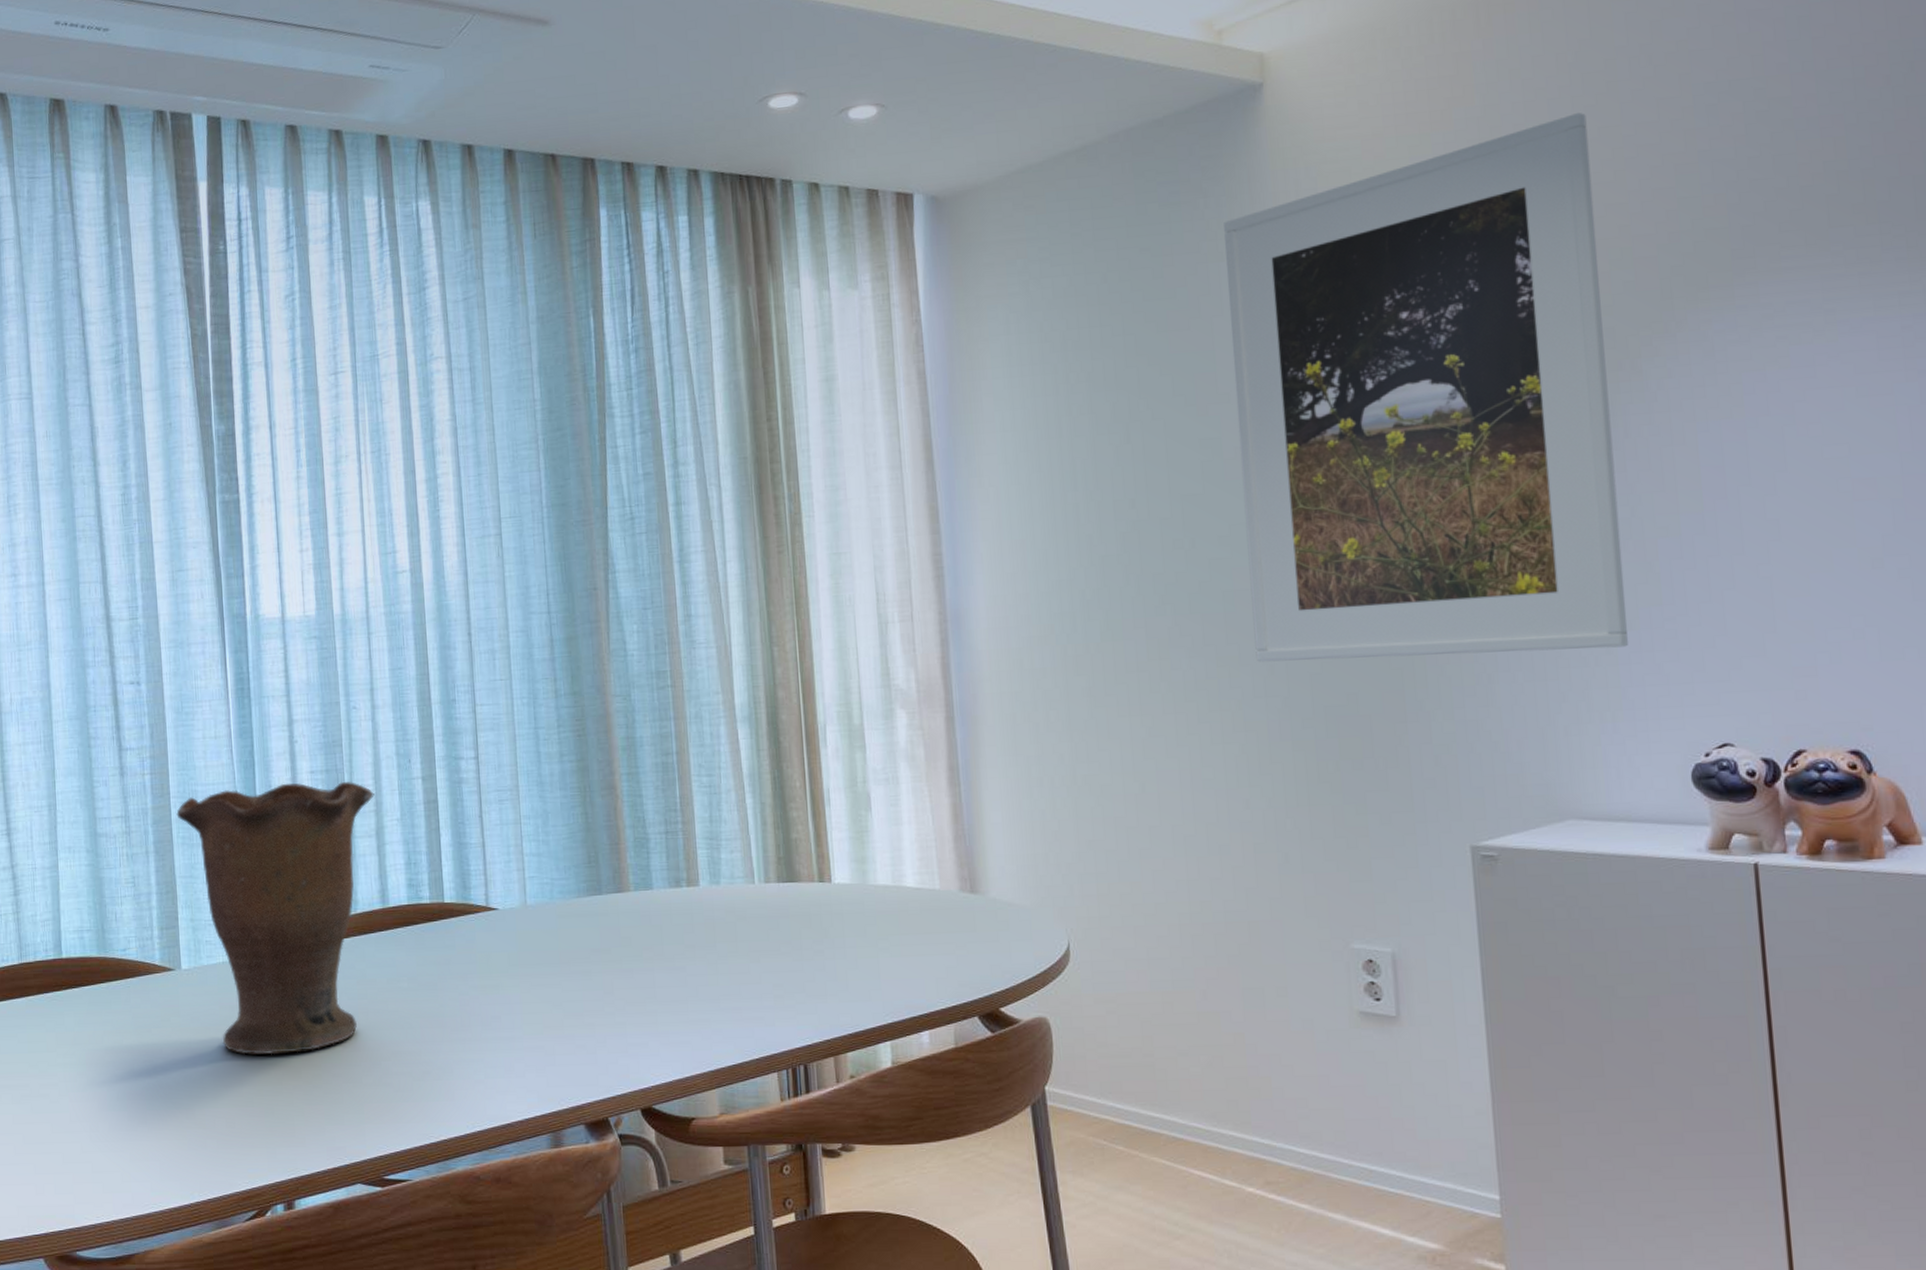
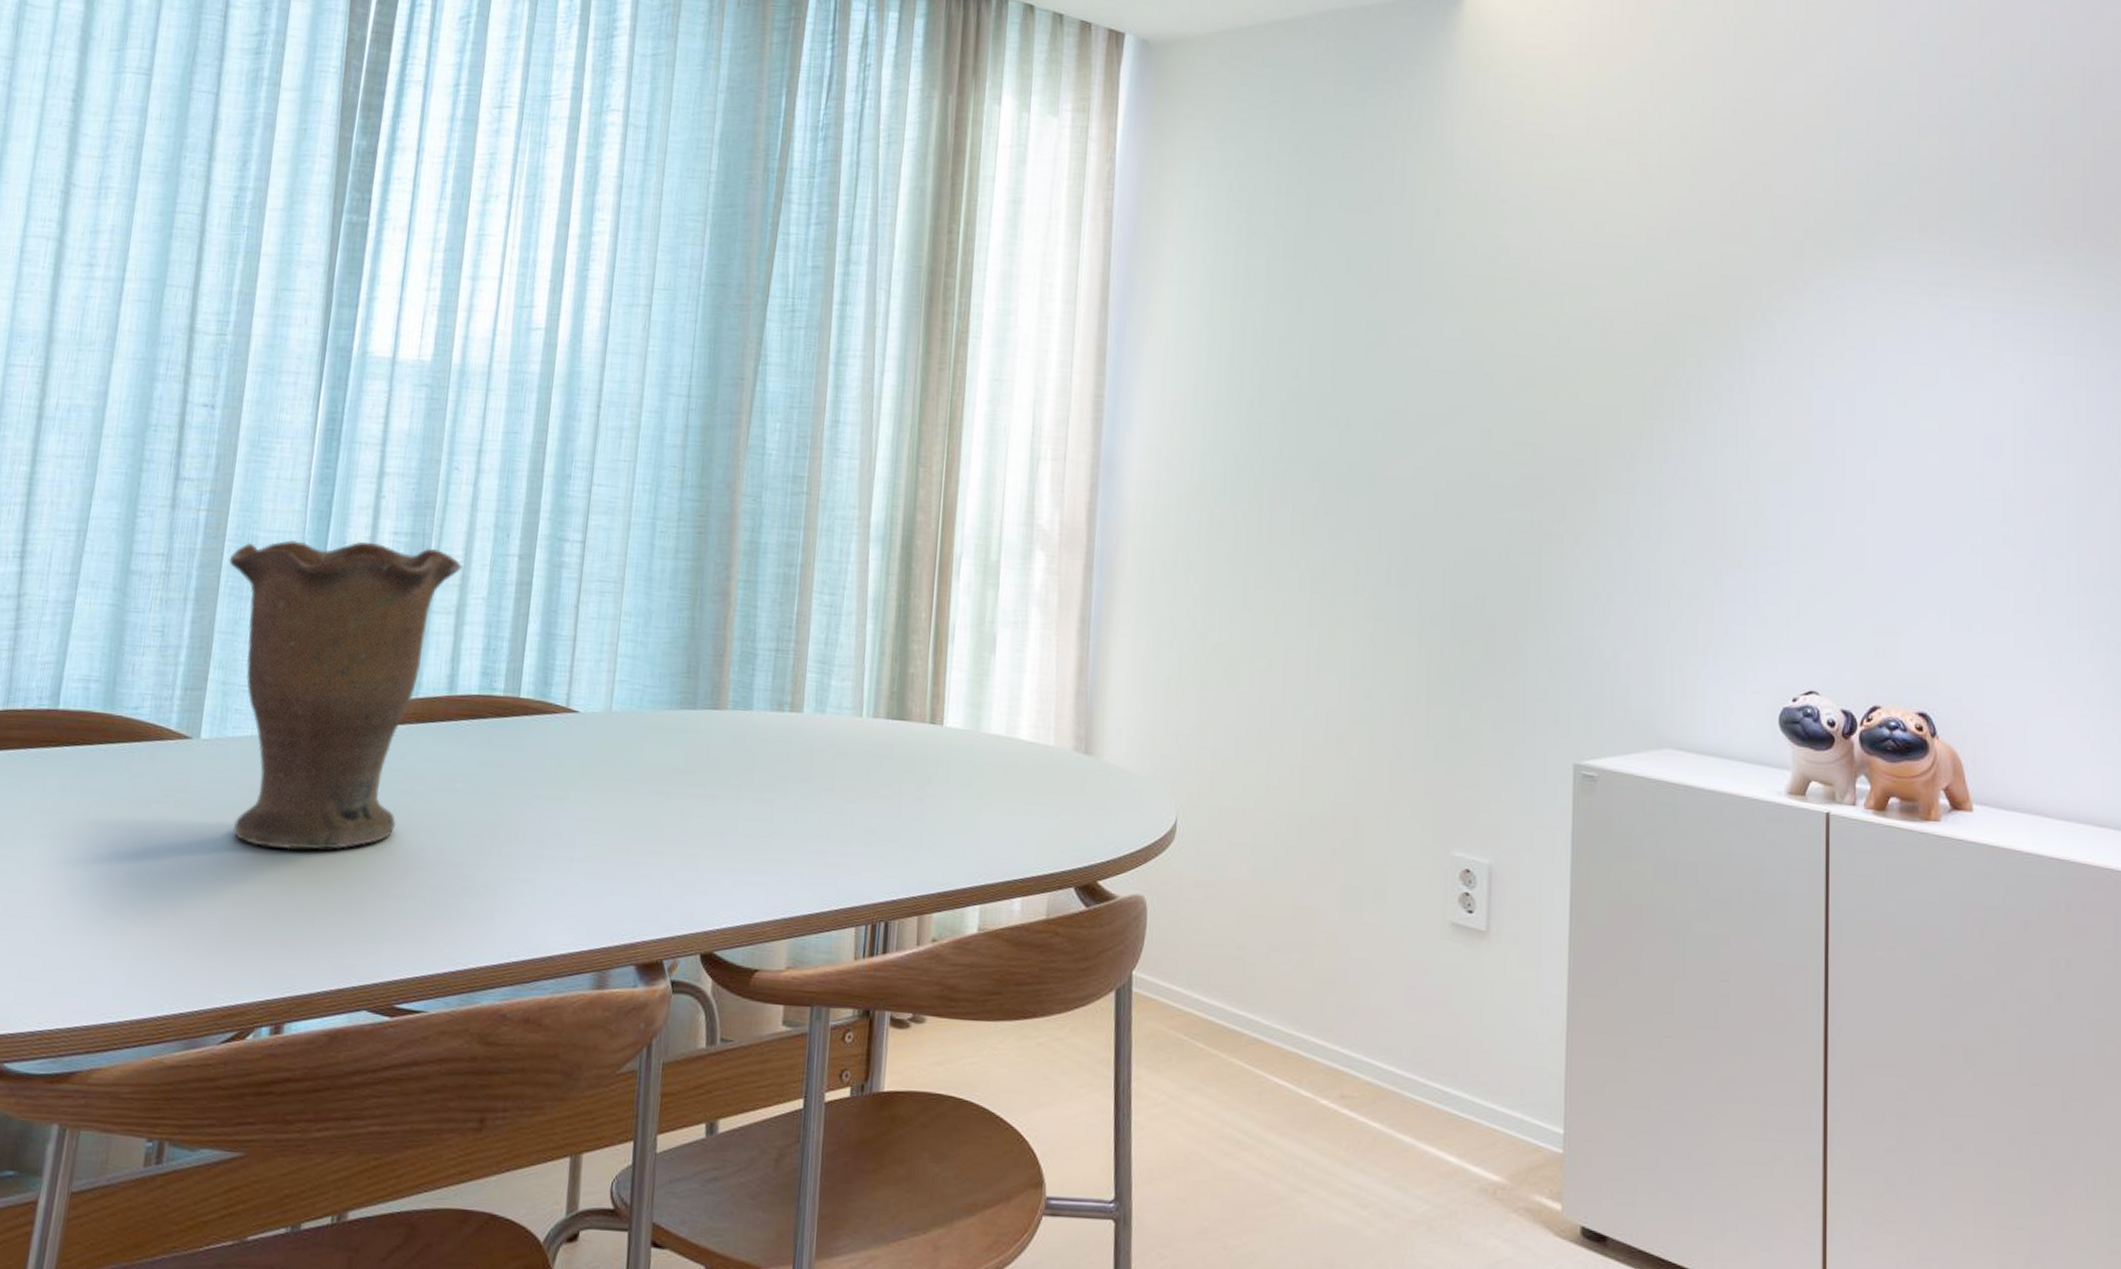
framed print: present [1224,113,1628,662] -> none [1394,73,1745,584]

